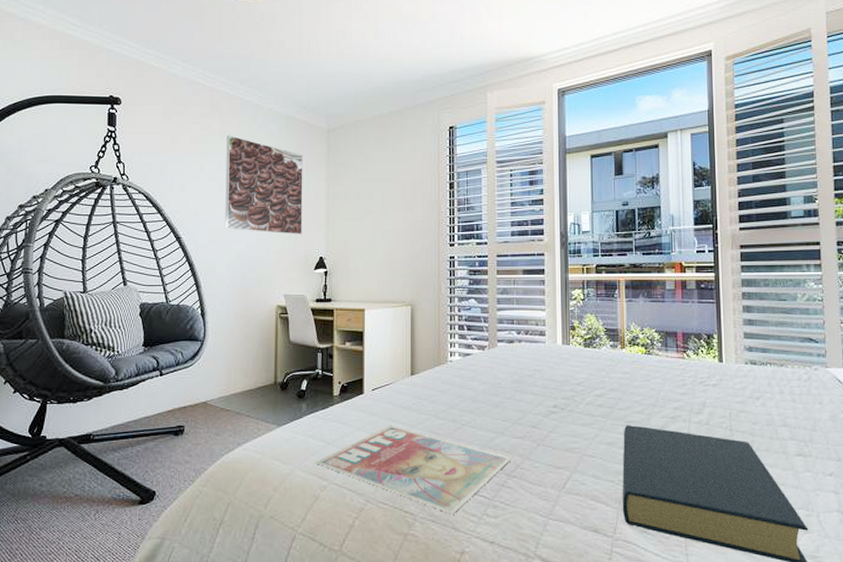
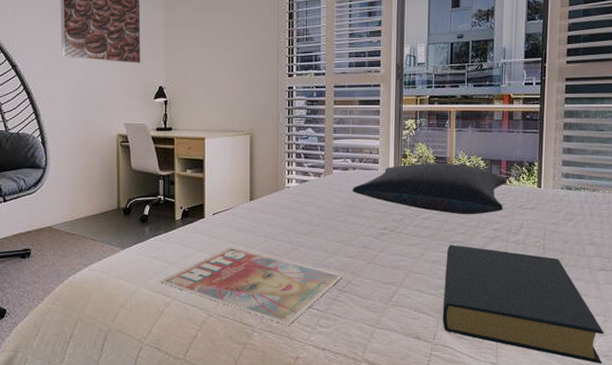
pillow: none [518,336,686,392] -> present [352,163,508,215]

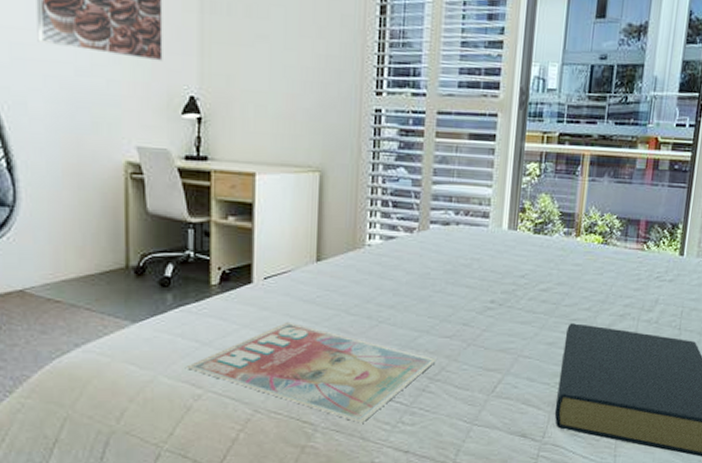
pillow: present [352,163,508,215] -> none [453,220,646,287]

